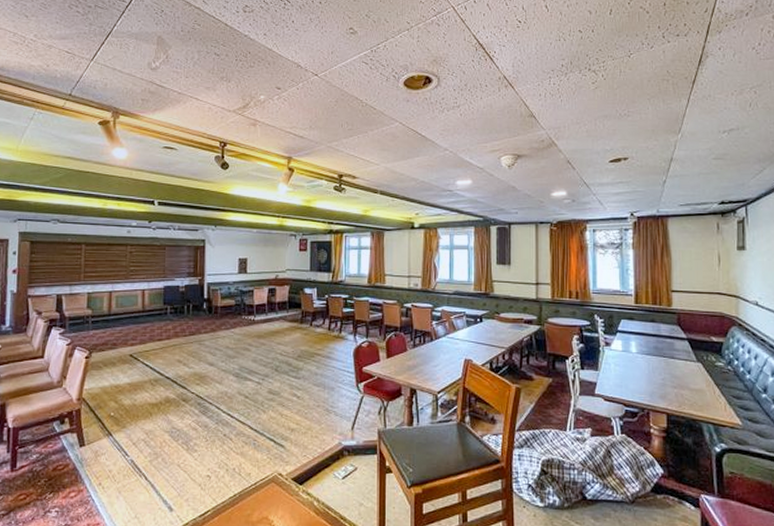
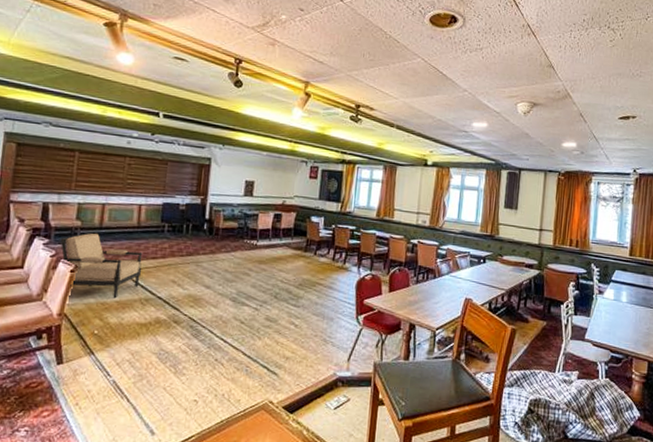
chair: none [74,319,150,381] -> present [60,232,143,299]

